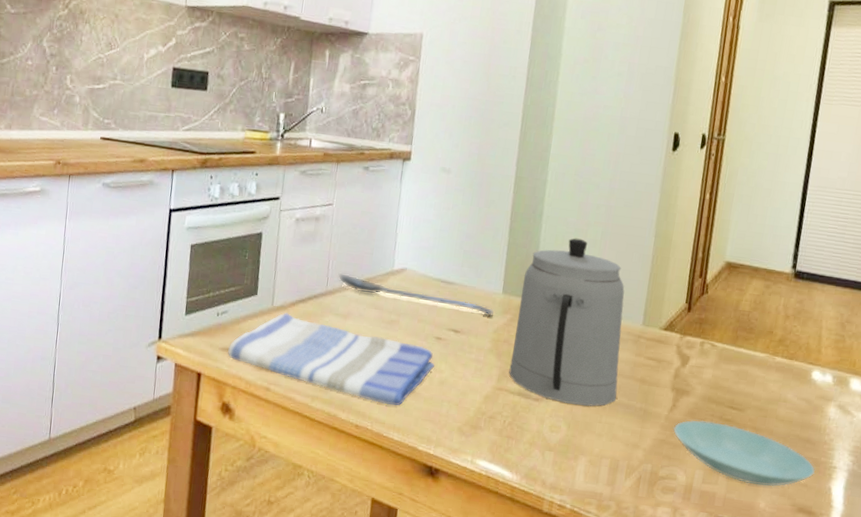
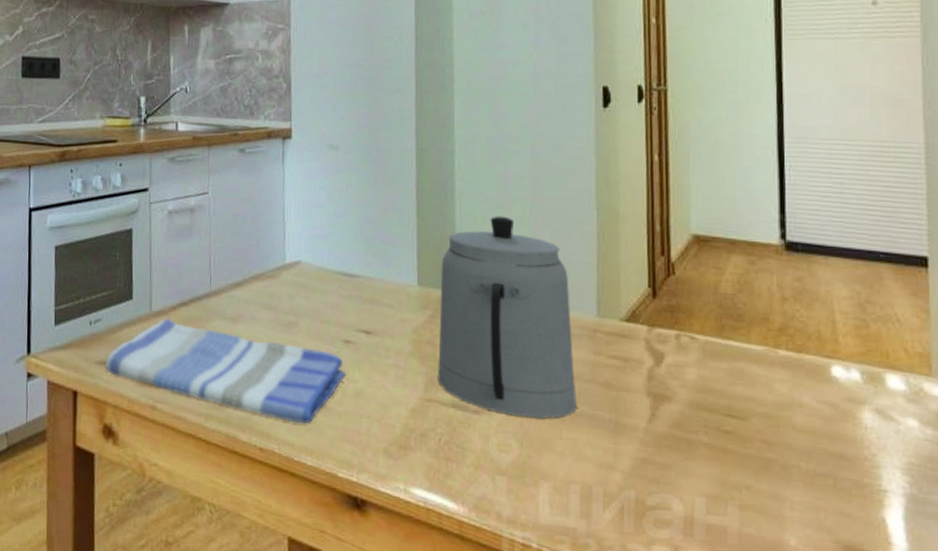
spoon: present [338,272,494,317] -> none [222,269,410,314]
saucer: present [673,419,815,487] -> none [656,432,858,518]

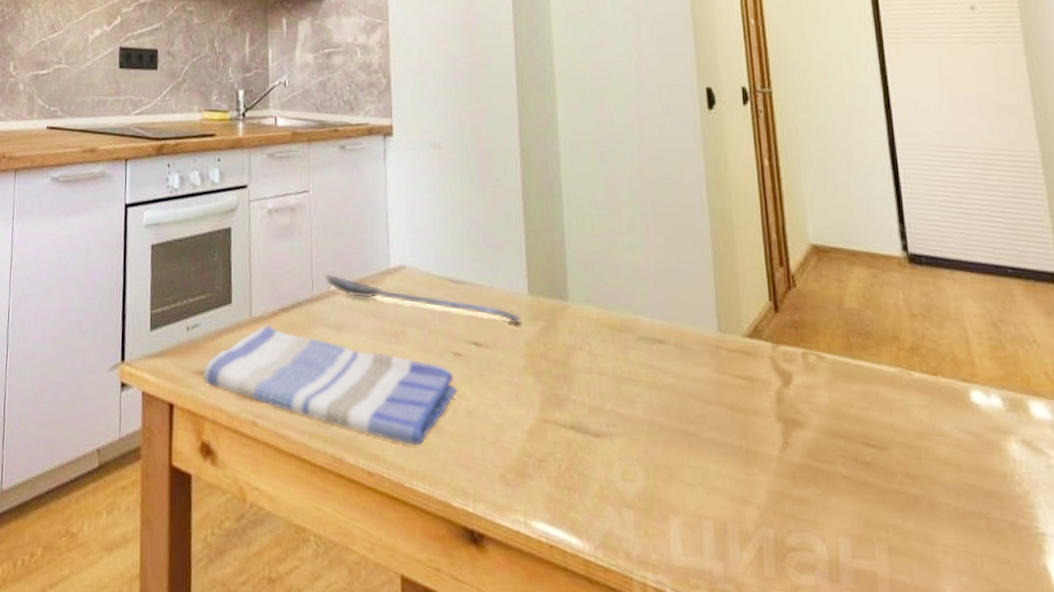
spoon: none [222,269,410,314] -> present [324,273,521,325]
teapot: present [437,216,578,419] -> none [551,220,705,444]

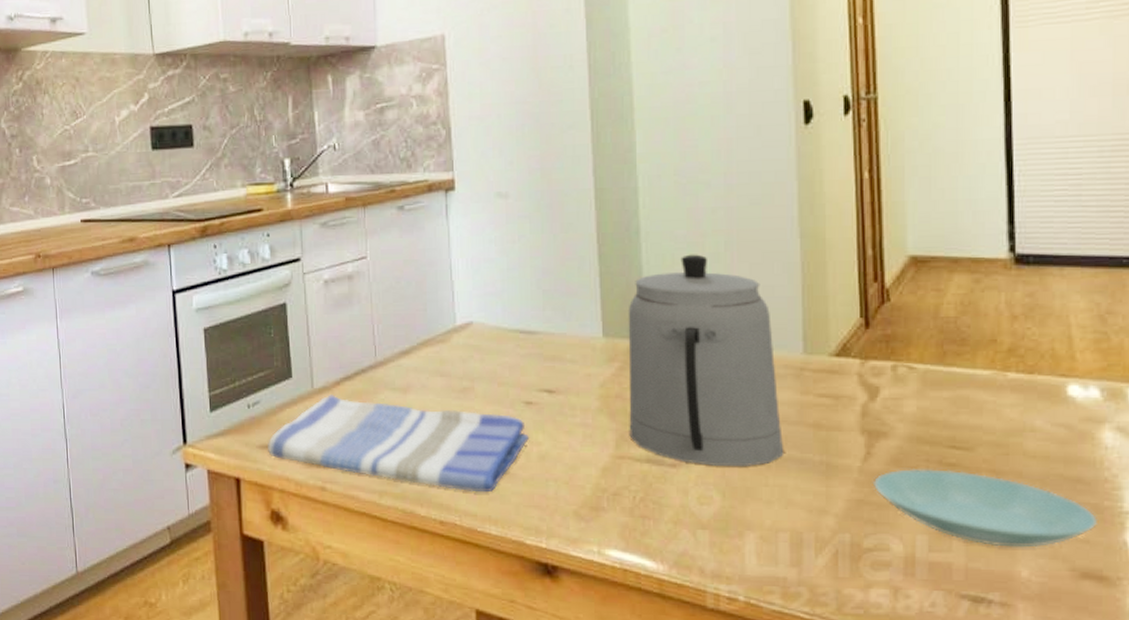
spoon: present [324,273,521,325] -> none [387,337,595,368]
teapot: none [551,220,705,444] -> present [628,254,784,466]
saucer: none [791,462,1015,564] -> present [872,469,1097,548]

